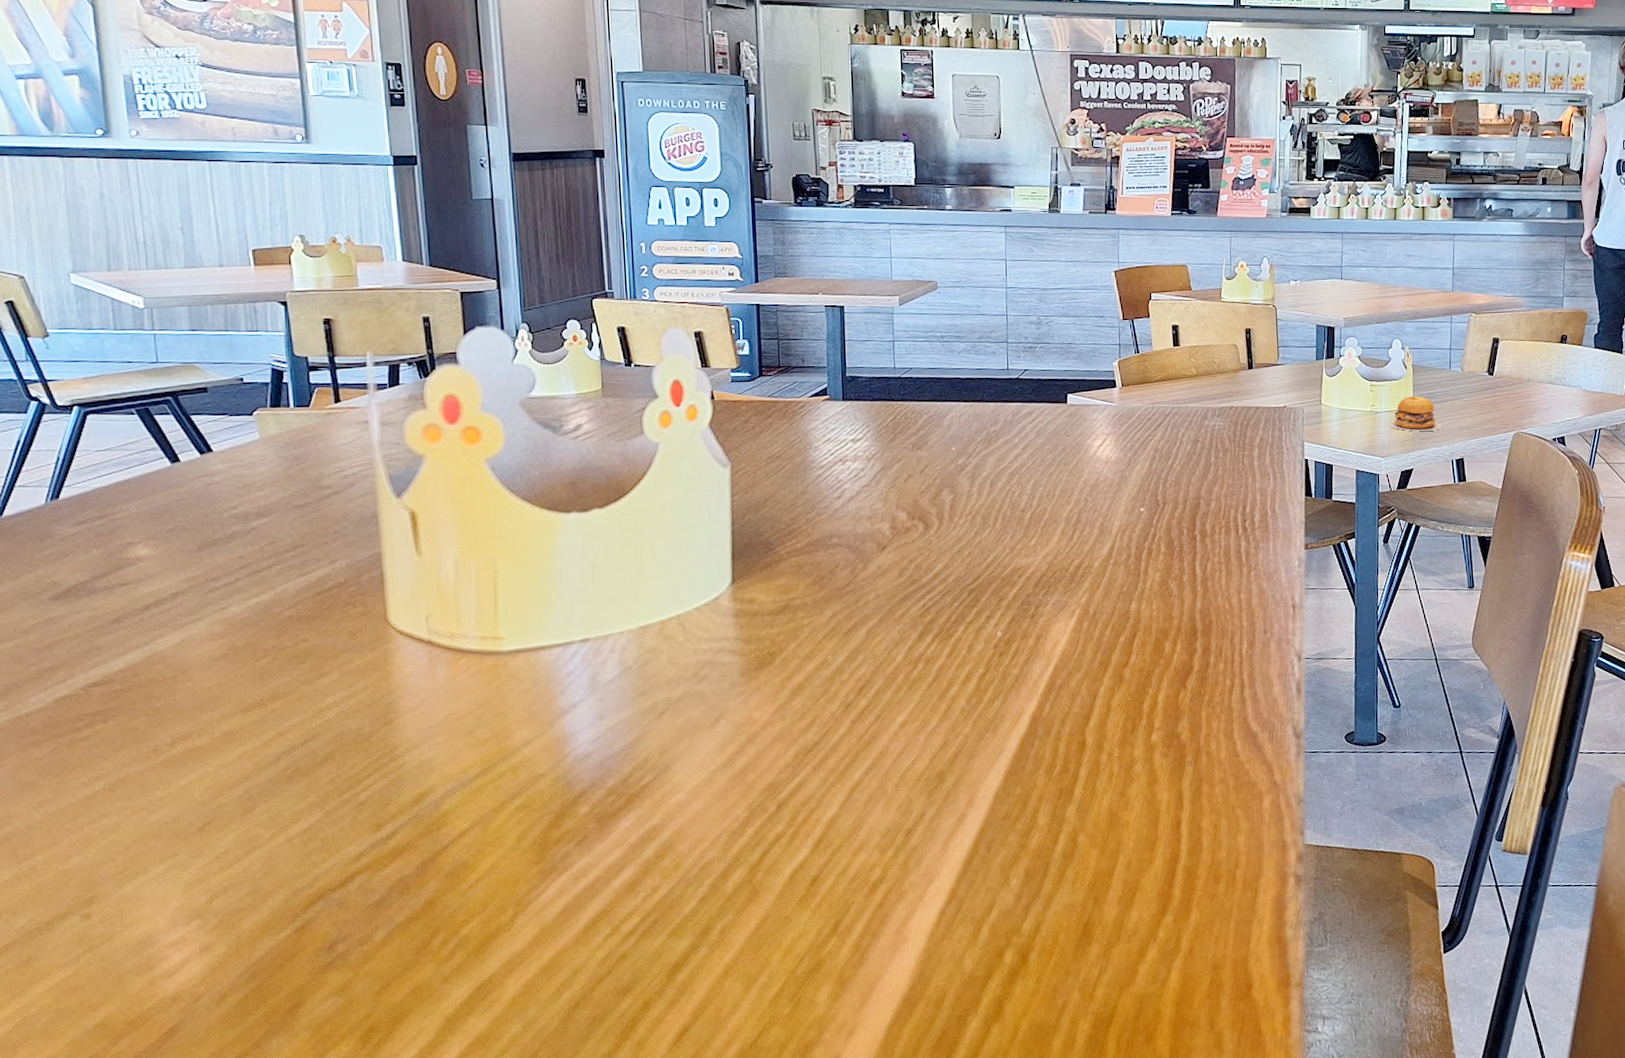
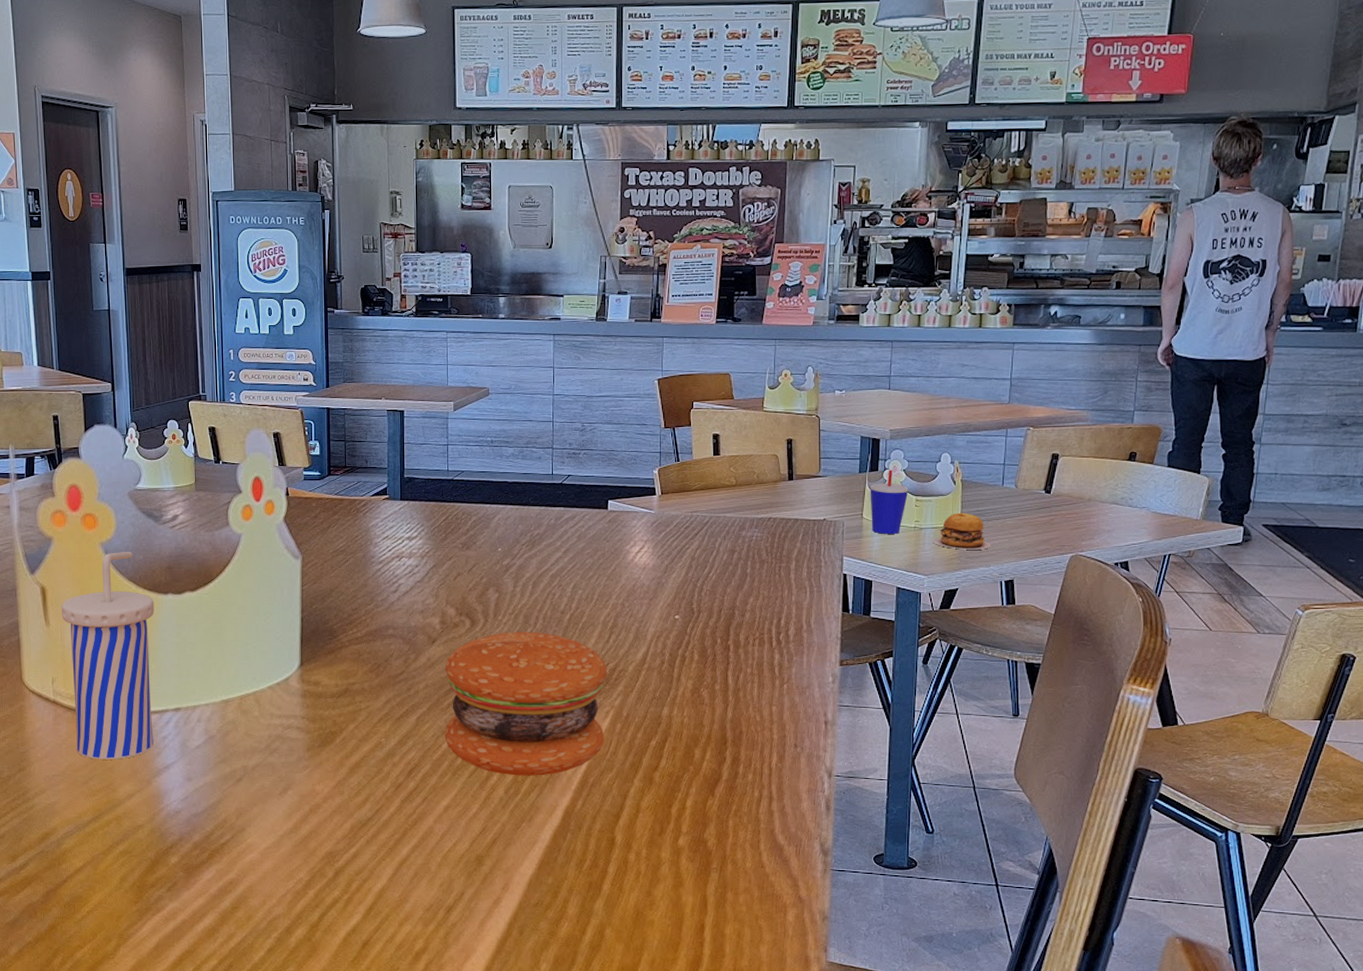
beverage cup: none [437,467,556,704] -> present [62,552,155,760]
burger: none [897,532,1072,684] -> present [444,632,608,776]
beverage cup: none [1327,356,1364,419] -> present [870,470,909,534]

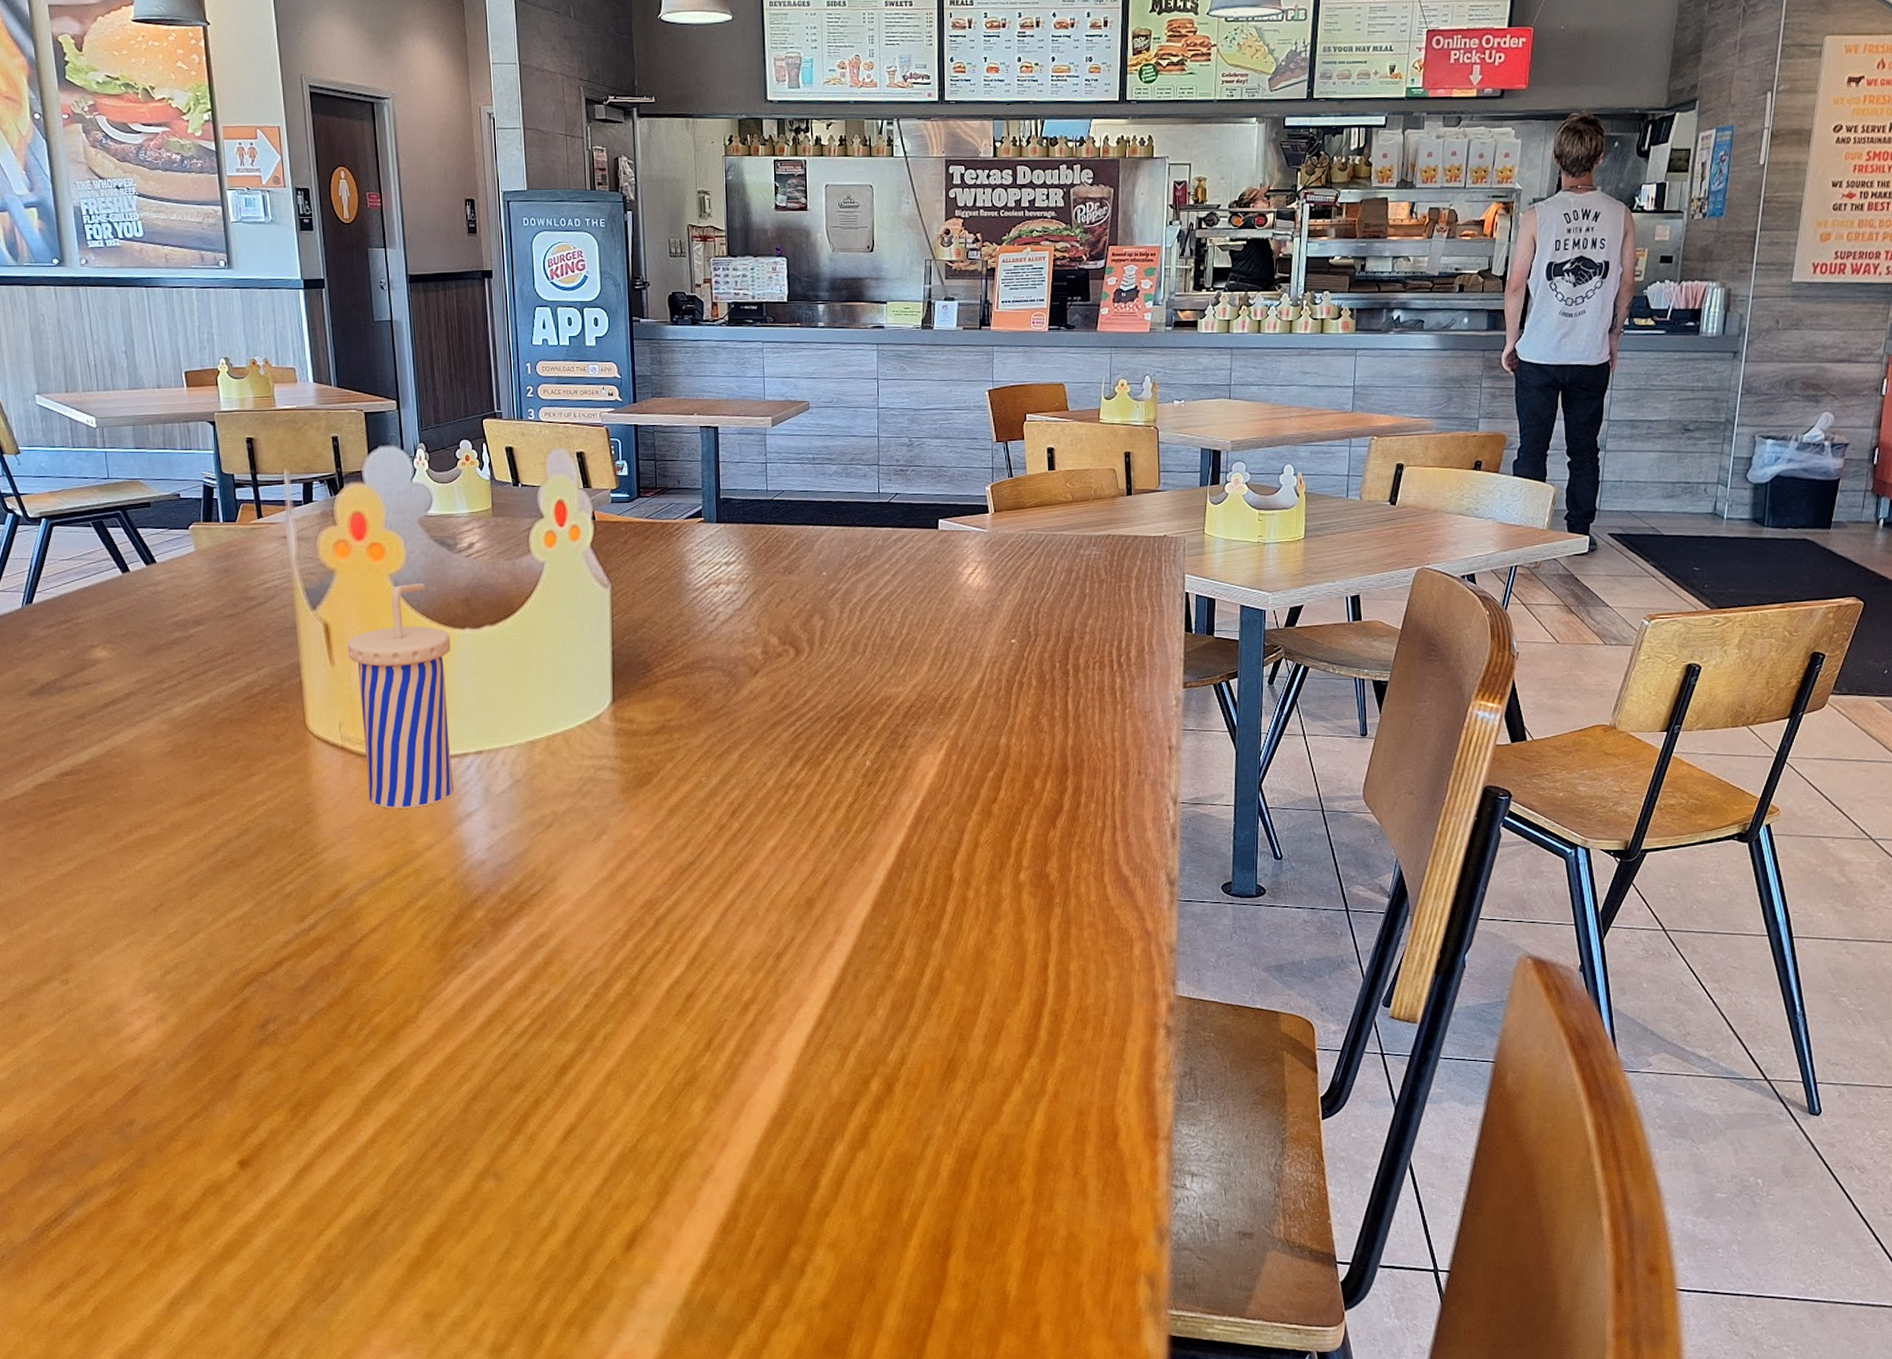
burger: present [444,632,608,776] -> none [768,660,942,813]
beverage cup: present [870,470,909,534] -> none [1211,483,1252,550]
hamburger: present [933,512,991,550] -> none [1277,526,1337,565]

